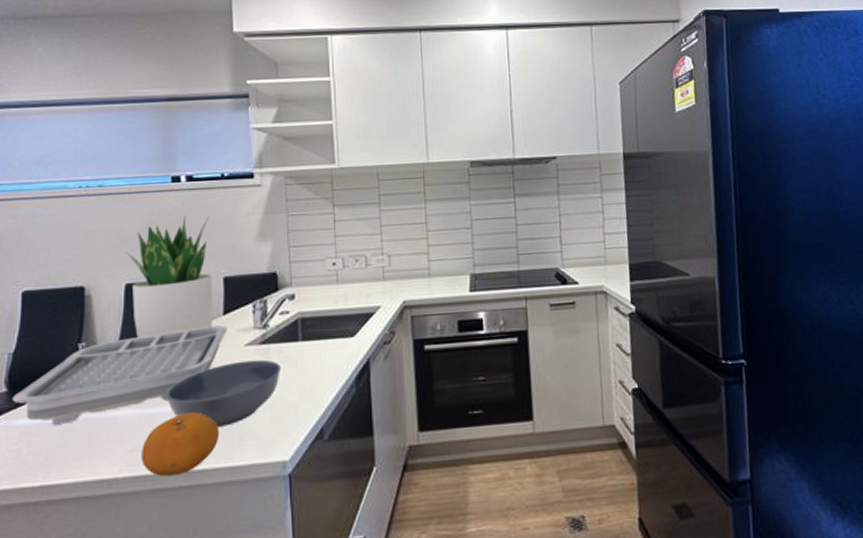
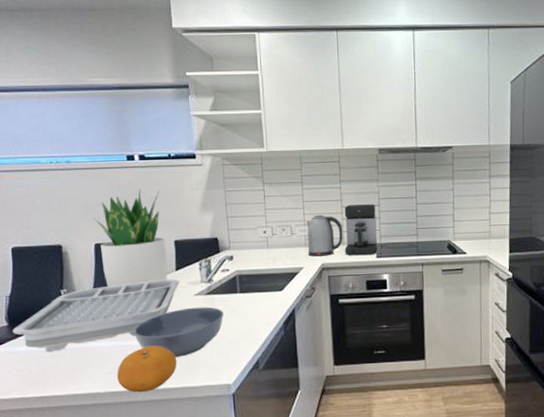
kettle: none [384,241,429,293] -> present [306,214,343,257]
coffee maker: none [430,227,472,290] -> present [344,204,378,255]

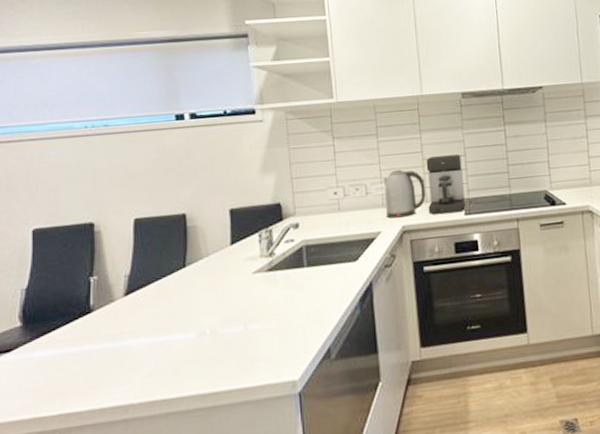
dish rack: present [12,279,179,352] -> none [27,255,235,356]
planter: present [93,189,168,287] -> none [134,151,221,270]
fruit: present [117,345,177,393] -> none [156,338,231,400]
bowl: present [133,307,224,357] -> none [177,286,288,351]

